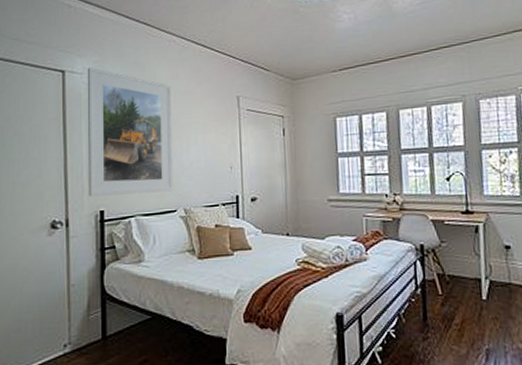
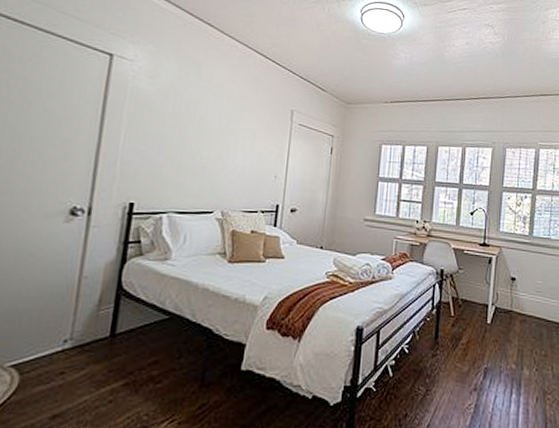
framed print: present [87,68,173,197] -> none [119,56,226,192]

